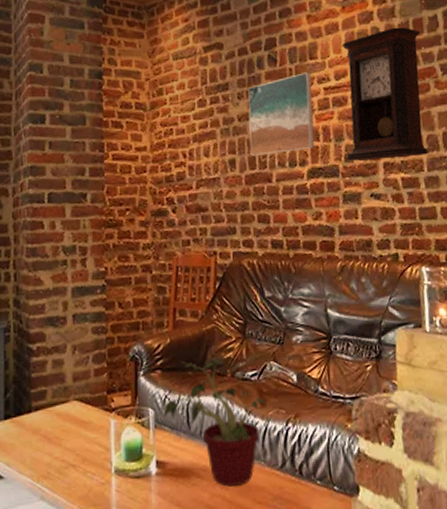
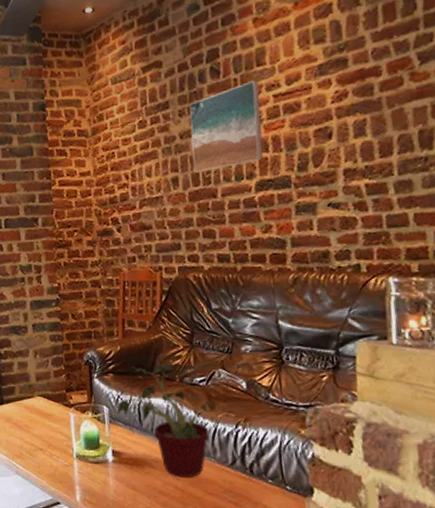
pendulum clock: present [341,27,429,162] -> none [294,15,400,170]

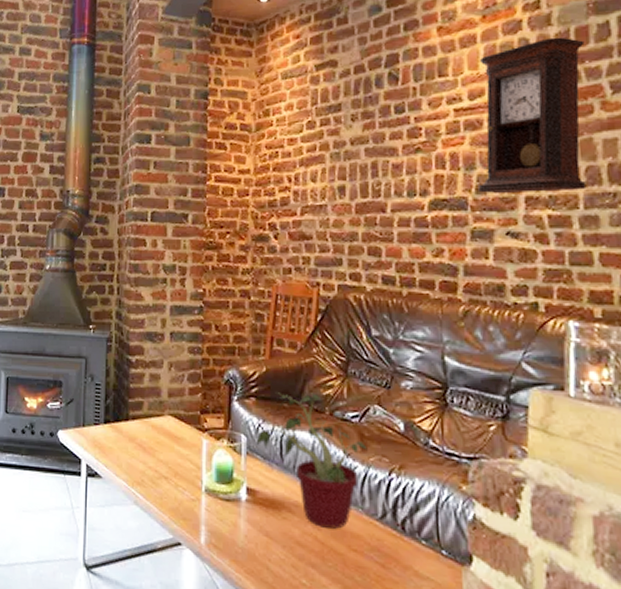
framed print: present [189,80,263,173] -> none [362,91,440,183]
pendulum clock: none [294,15,400,170] -> present [477,37,587,194]

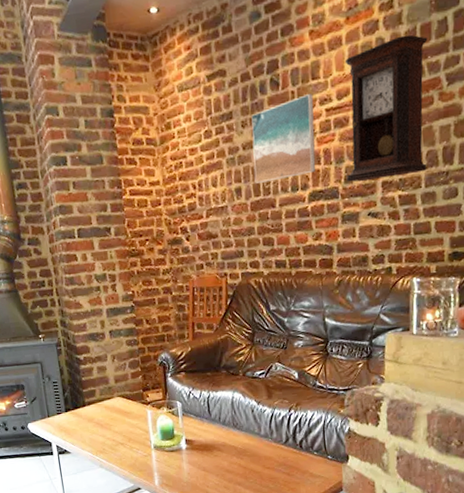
potted plant: present [256,392,368,529] -> none [188,361,273,457]
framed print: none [362,91,440,183] -> present [251,94,316,184]

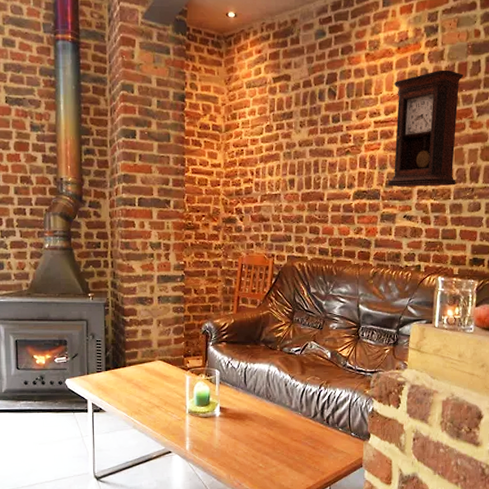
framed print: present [251,94,316,184] -> none [307,106,365,177]

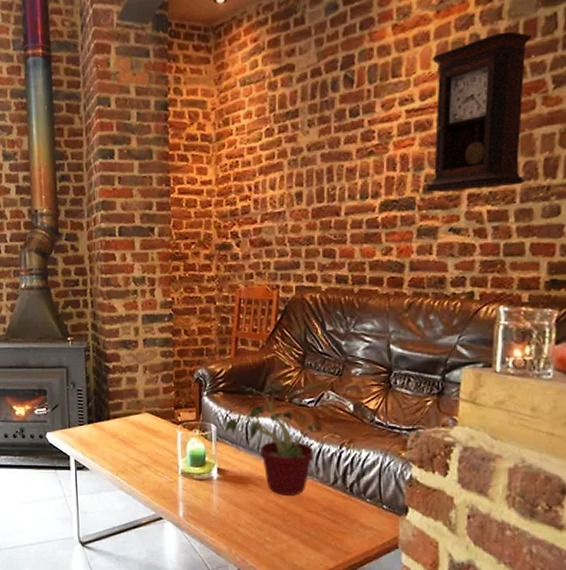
potted plant: none [226,336,306,428] -> present [224,384,322,495]

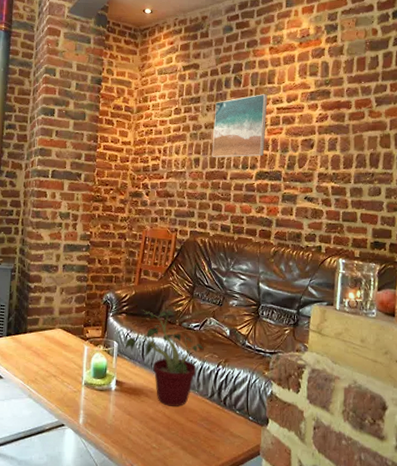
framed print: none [318,93,393,188] -> present [212,94,268,158]
pendulum clock: present [425,31,532,193] -> none [288,63,362,171]

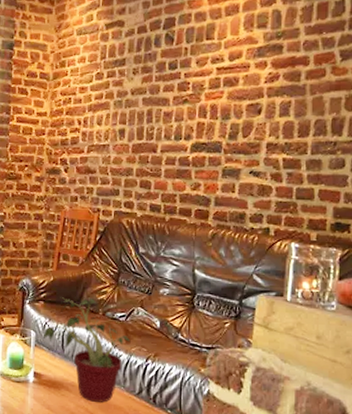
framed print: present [212,94,268,158] -> none [139,52,206,128]

